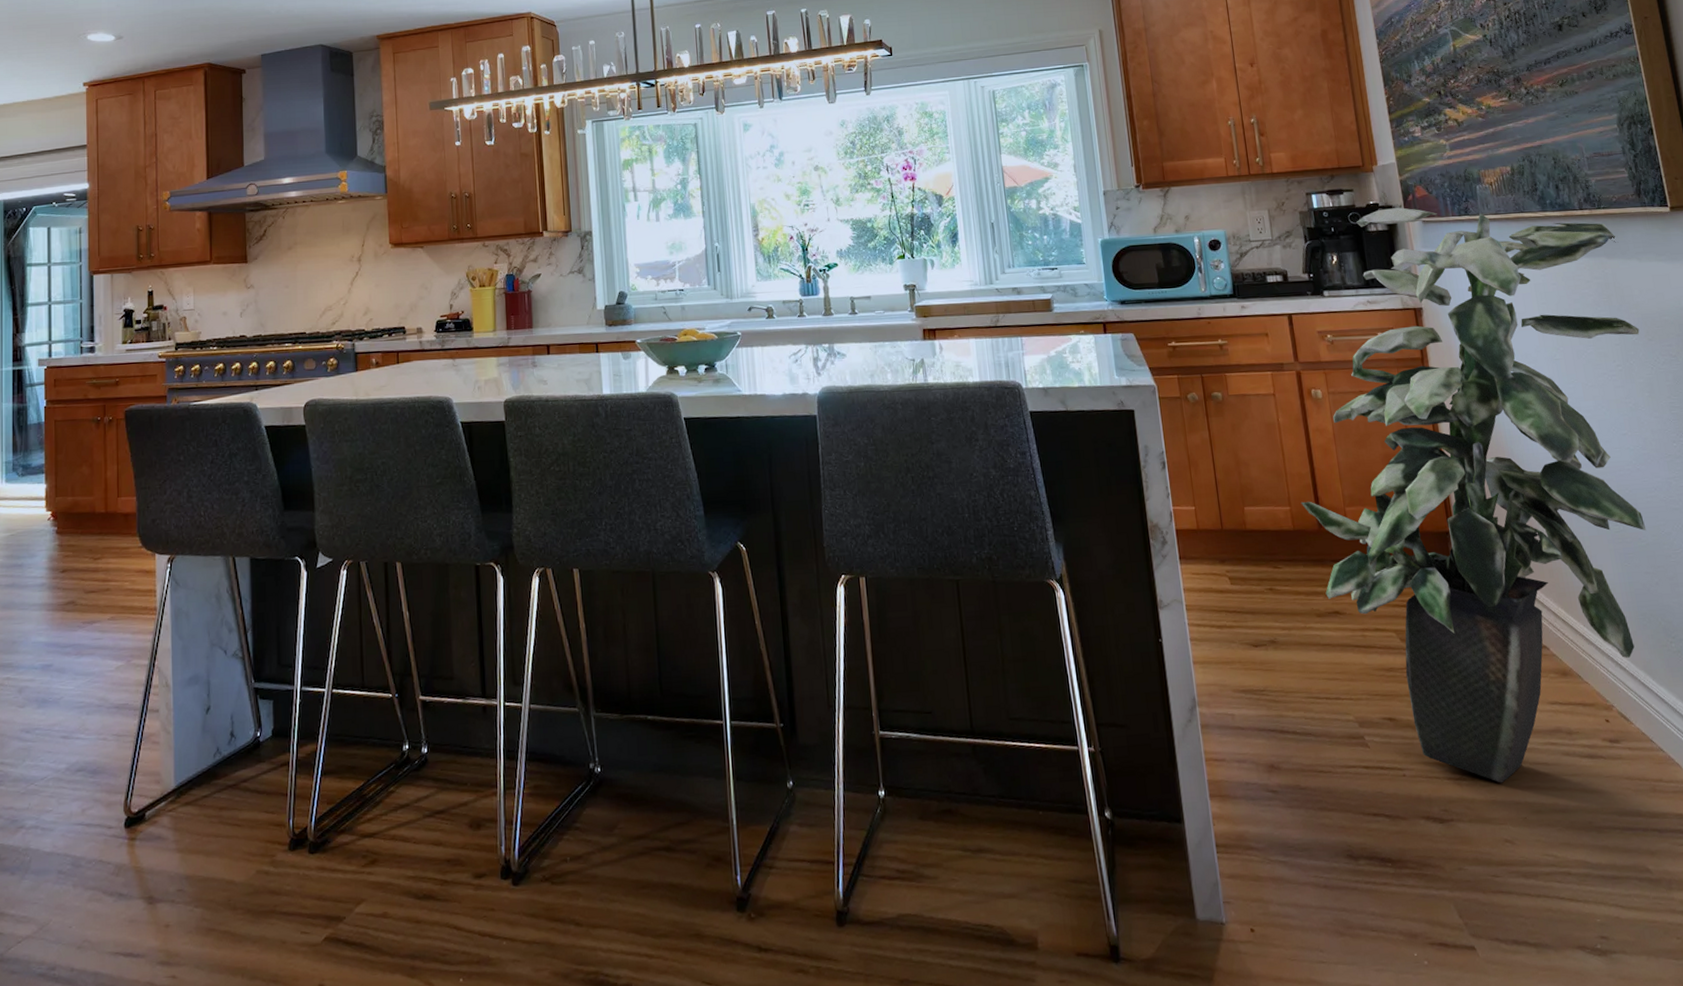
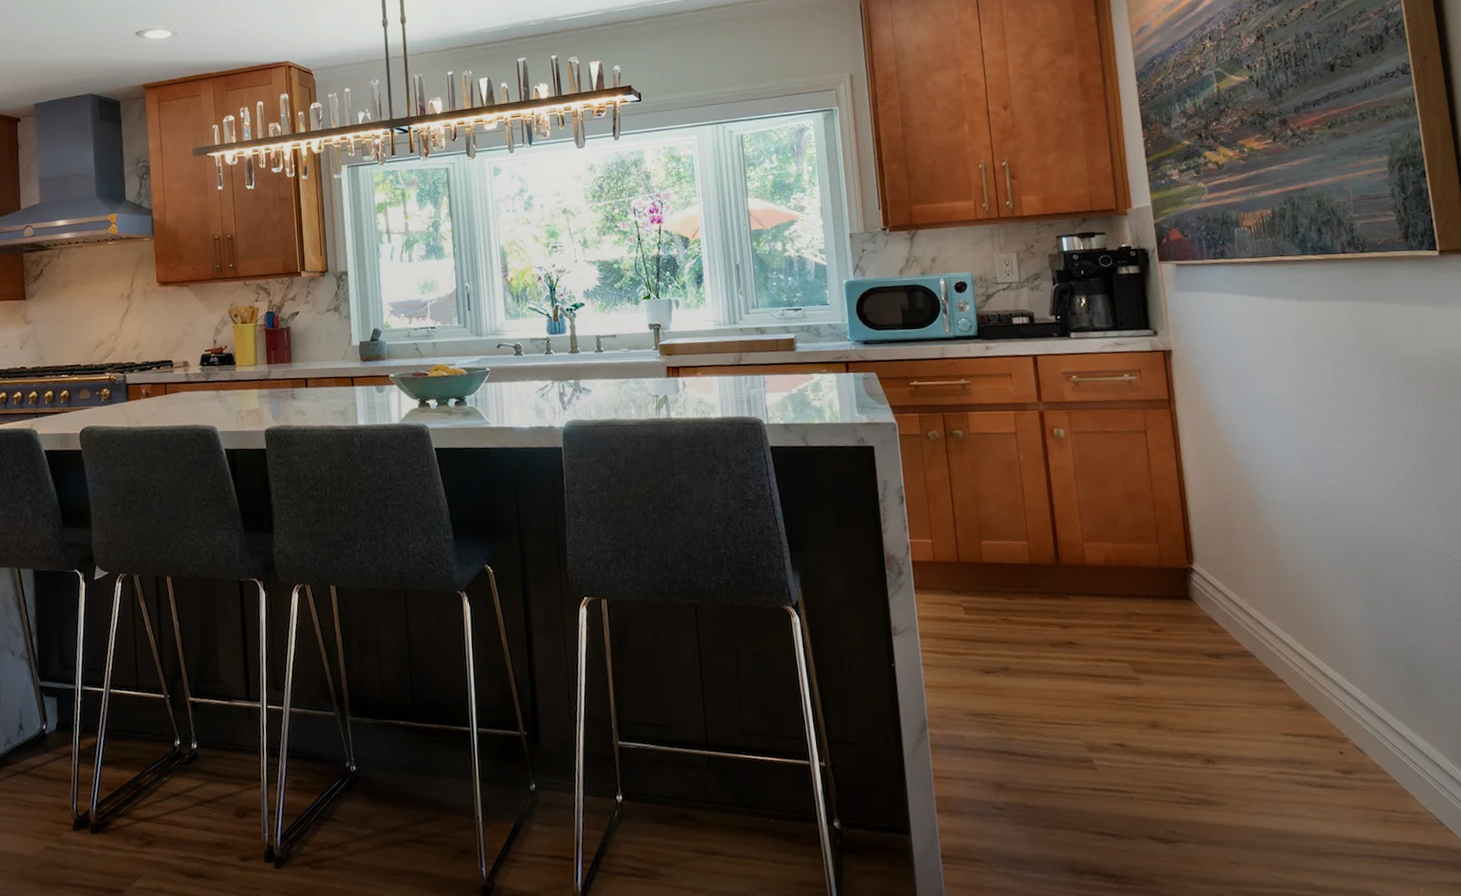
indoor plant: present [1300,207,1647,783] -> none [1038,250,1399,808]

